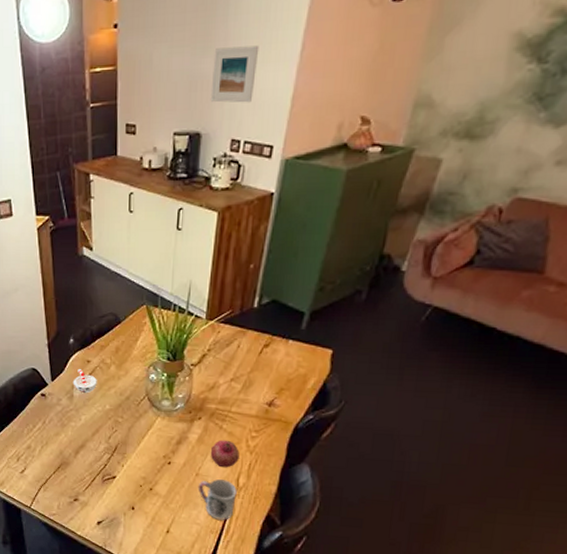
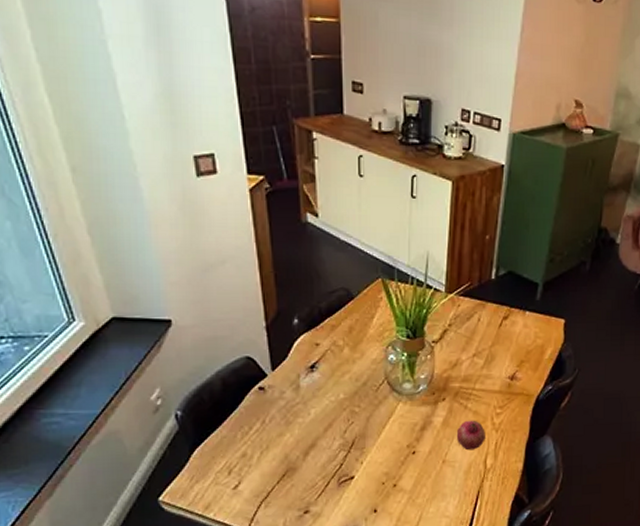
cup: present [72,369,97,393] -> none [298,354,328,381]
cup: present [197,479,237,520] -> none [445,462,485,508]
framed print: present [210,45,260,103] -> none [439,17,483,75]

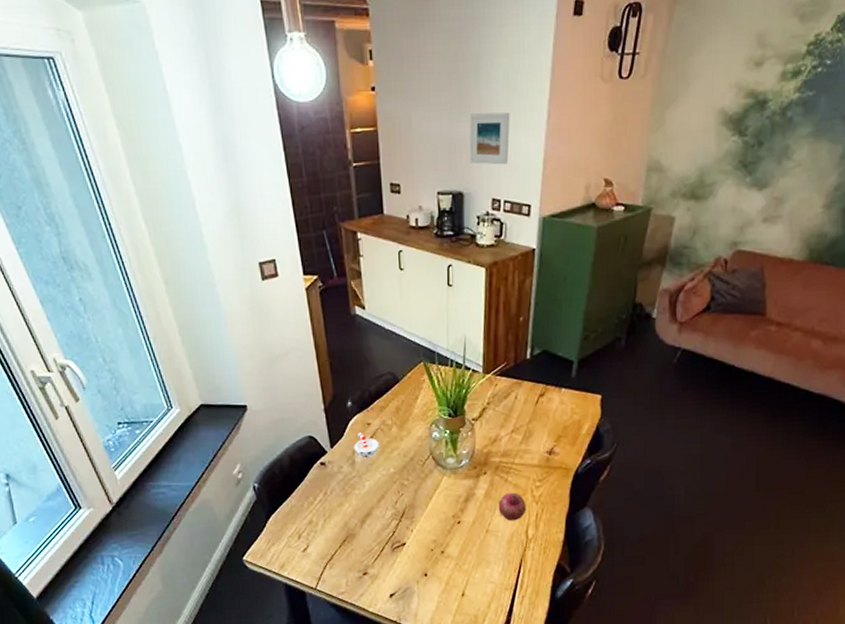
cup: none [298,354,328,381] -> present [353,433,379,457]
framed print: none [439,17,483,75] -> present [469,112,510,165]

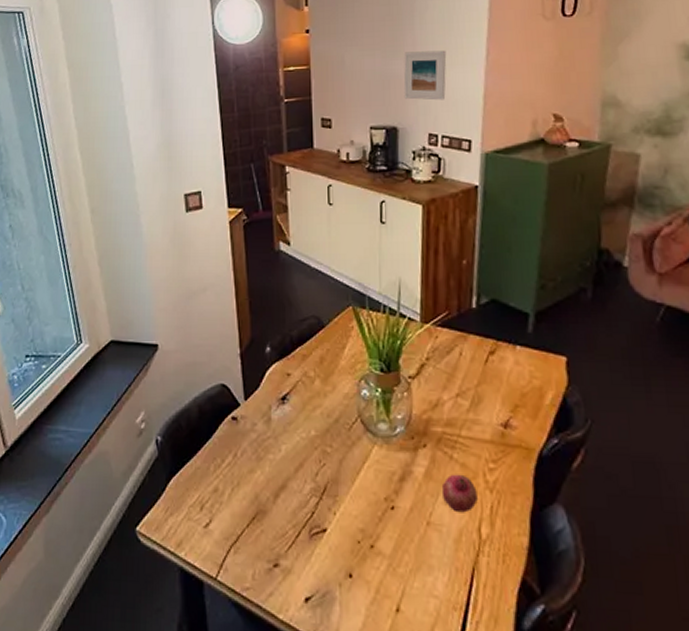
cup: present [353,433,379,457] -> none [270,385,299,414]

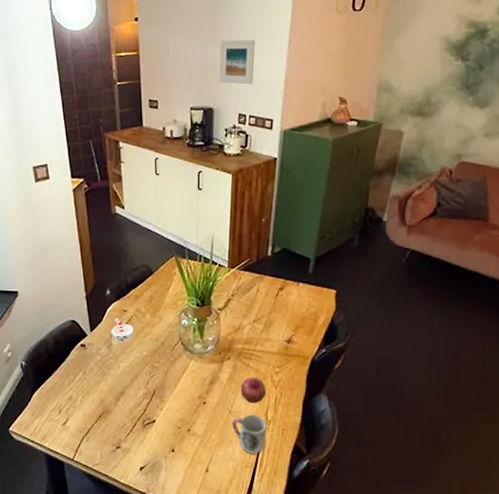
cup: none [270,385,299,414] -> present [111,319,134,341]
cup: none [430,528,481,590] -> present [231,414,266,454]

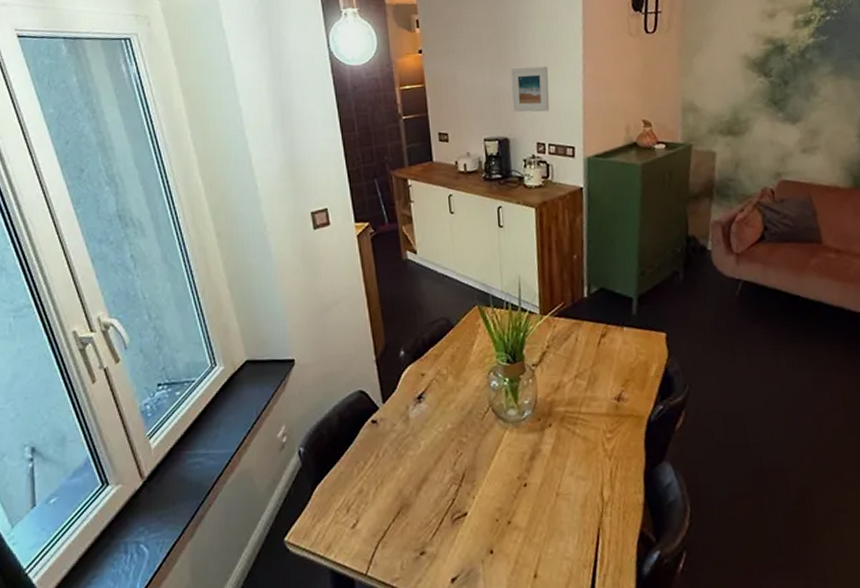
cup: present [111,319,134,341] -> none [407,385,435,413]
cup: present [231,414,266,454] -> none [560,495,604,549]
fruit: present [240,377,266,404] -> none [566,446,599,481]

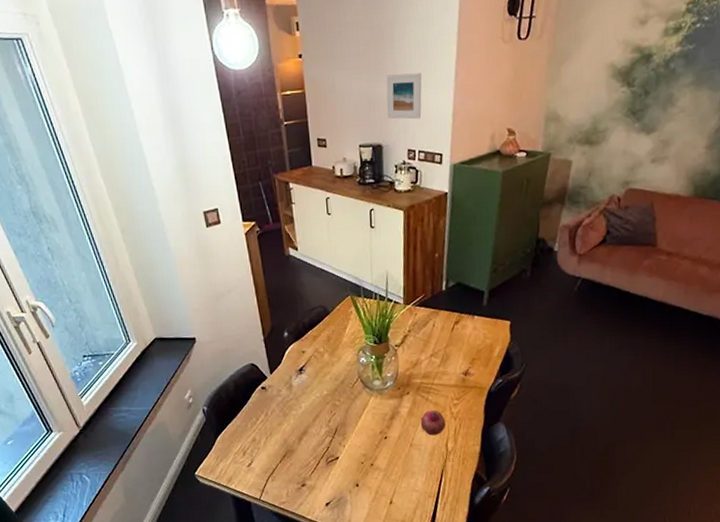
fruit: none [566,446,599,481] -> present [420,410,446,436]

